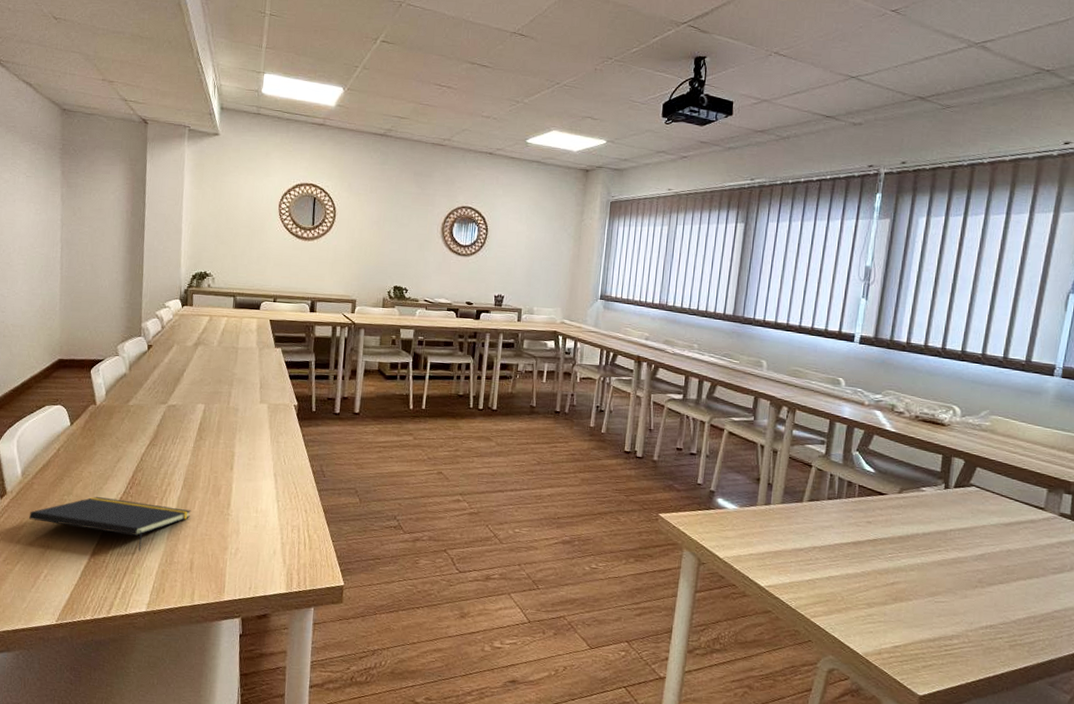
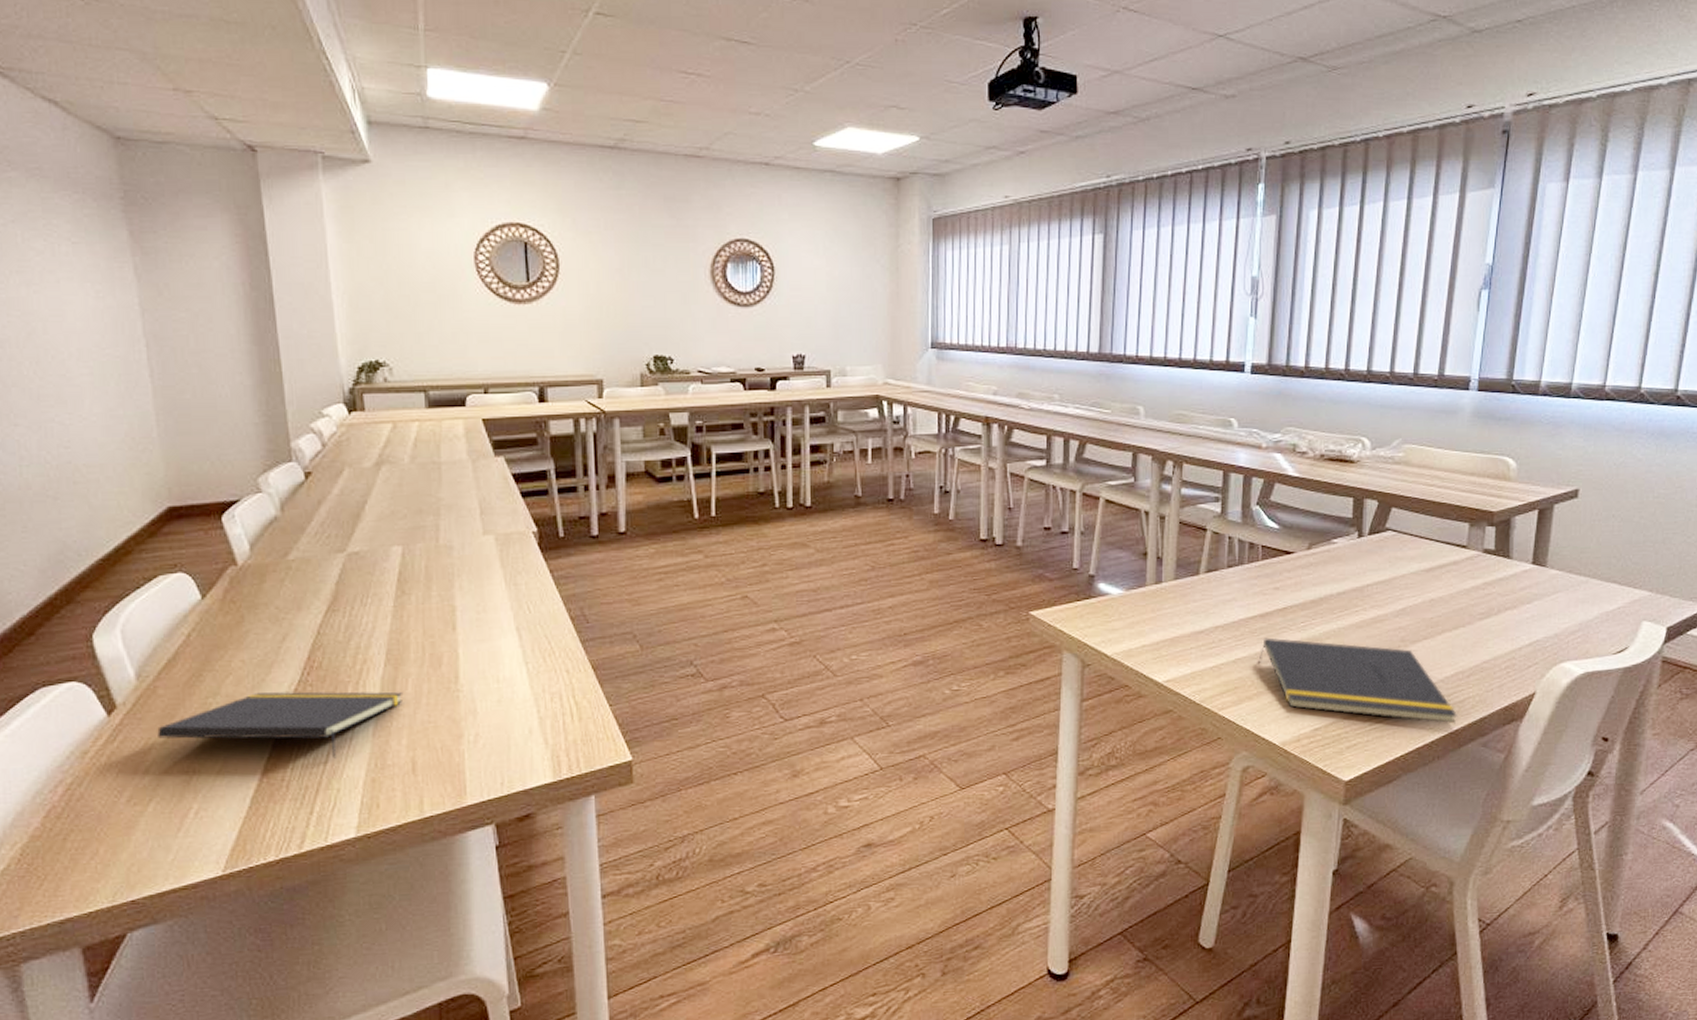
notepad: none [849,562,1028,662] -> present [1258,637,1458,724]

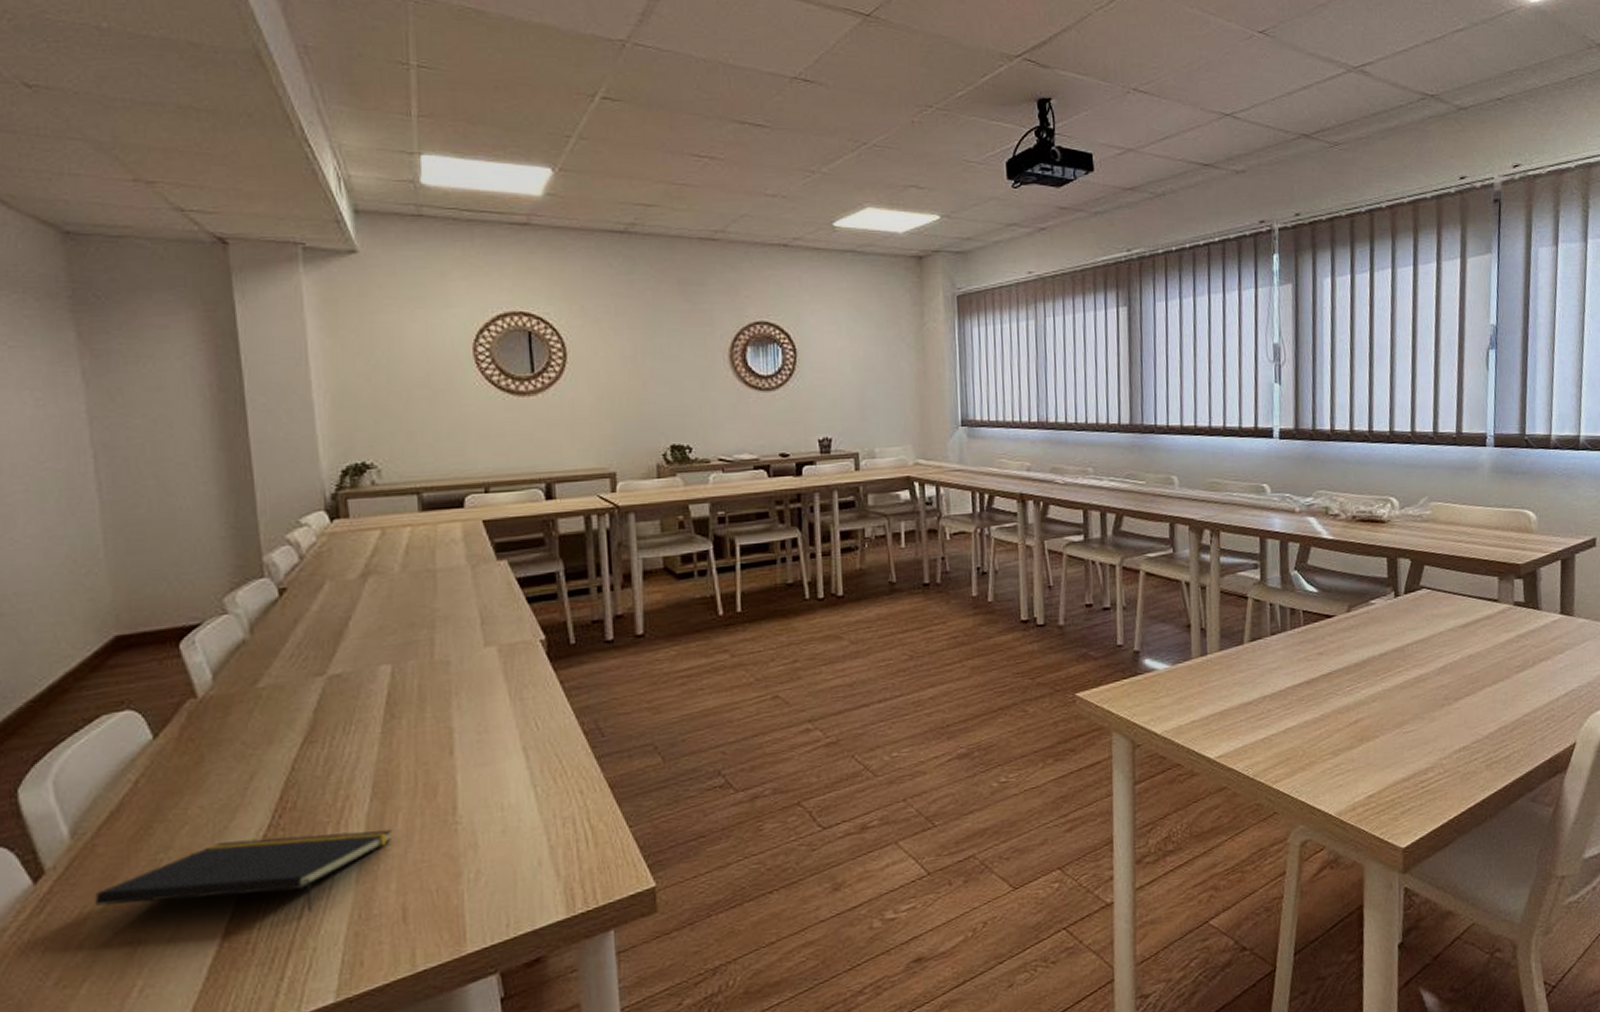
notepad: present [1258,637,1458,724] -> none [1308,704,1506,781]

